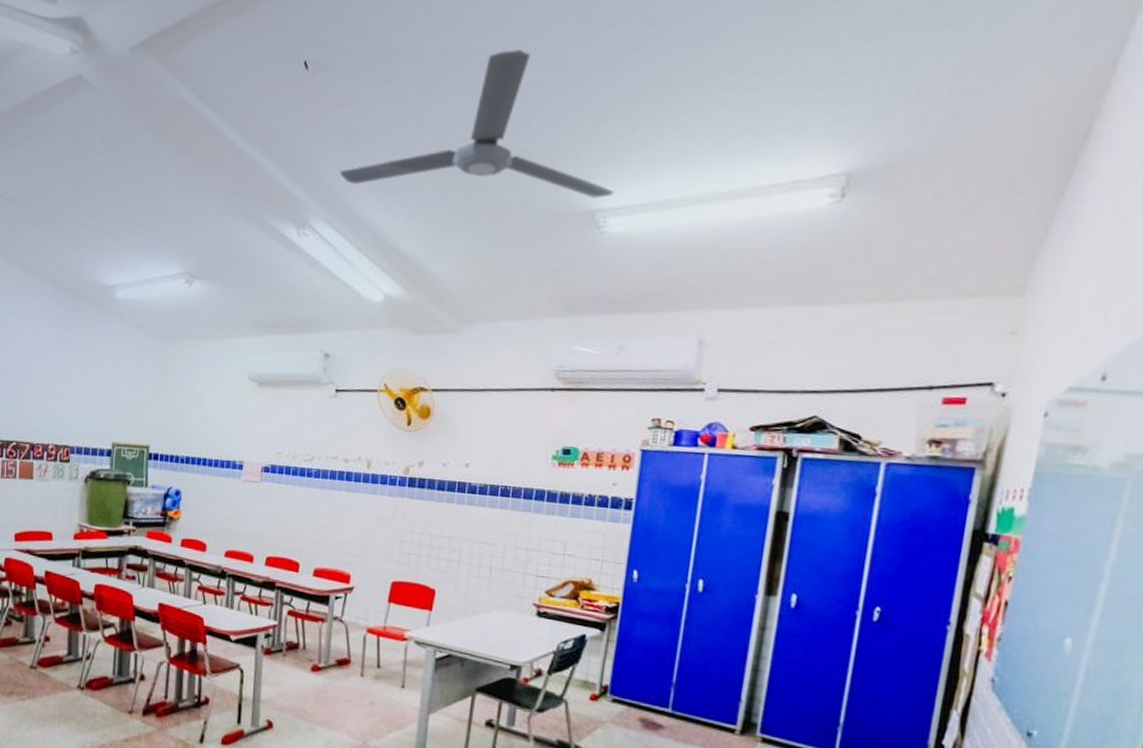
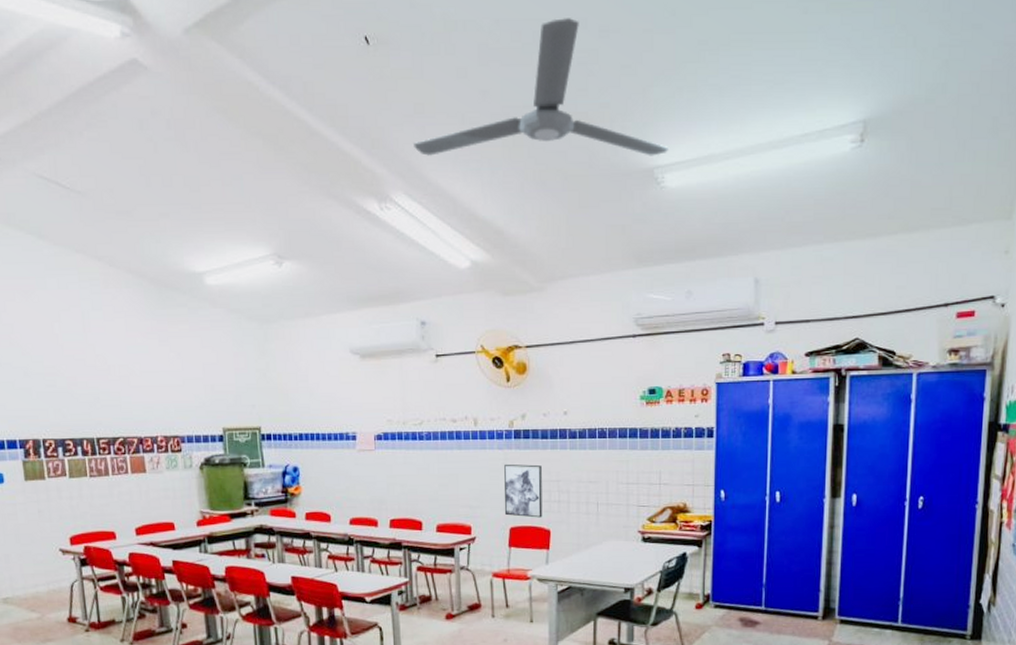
wall art: none [387,512,434,575] -> present [504,464,543,518]

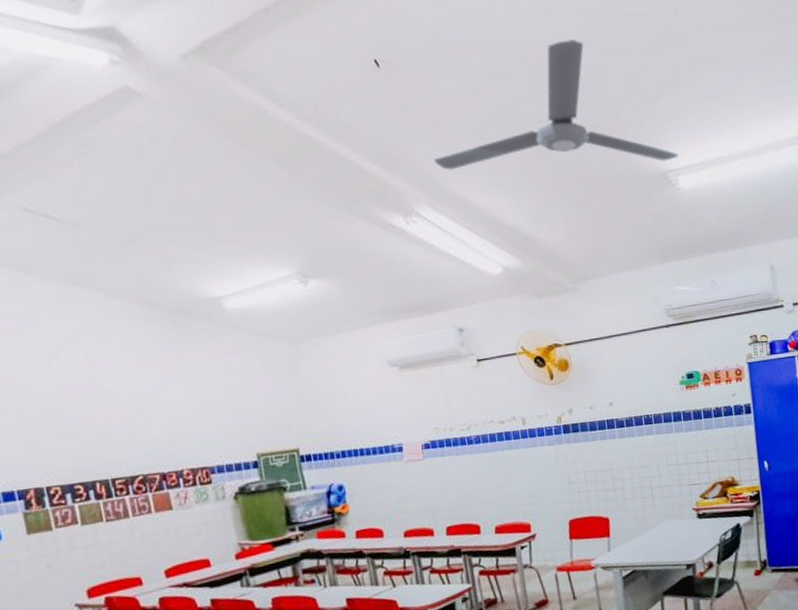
wall art: present [504,464,543,518] -> none [557,456,600,509]

